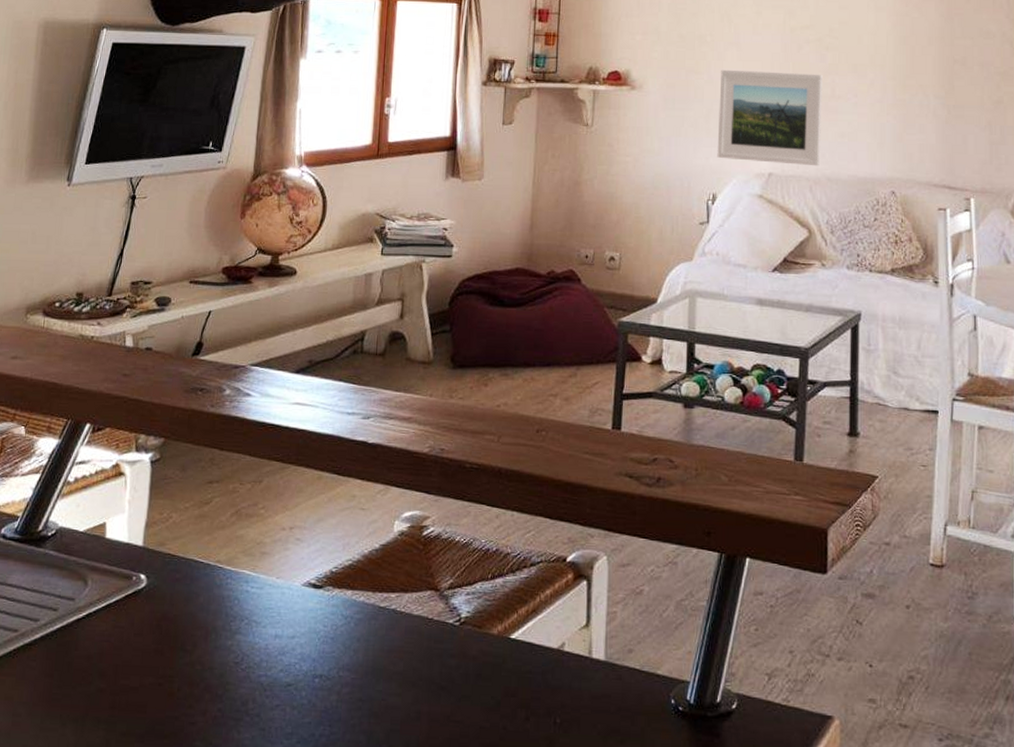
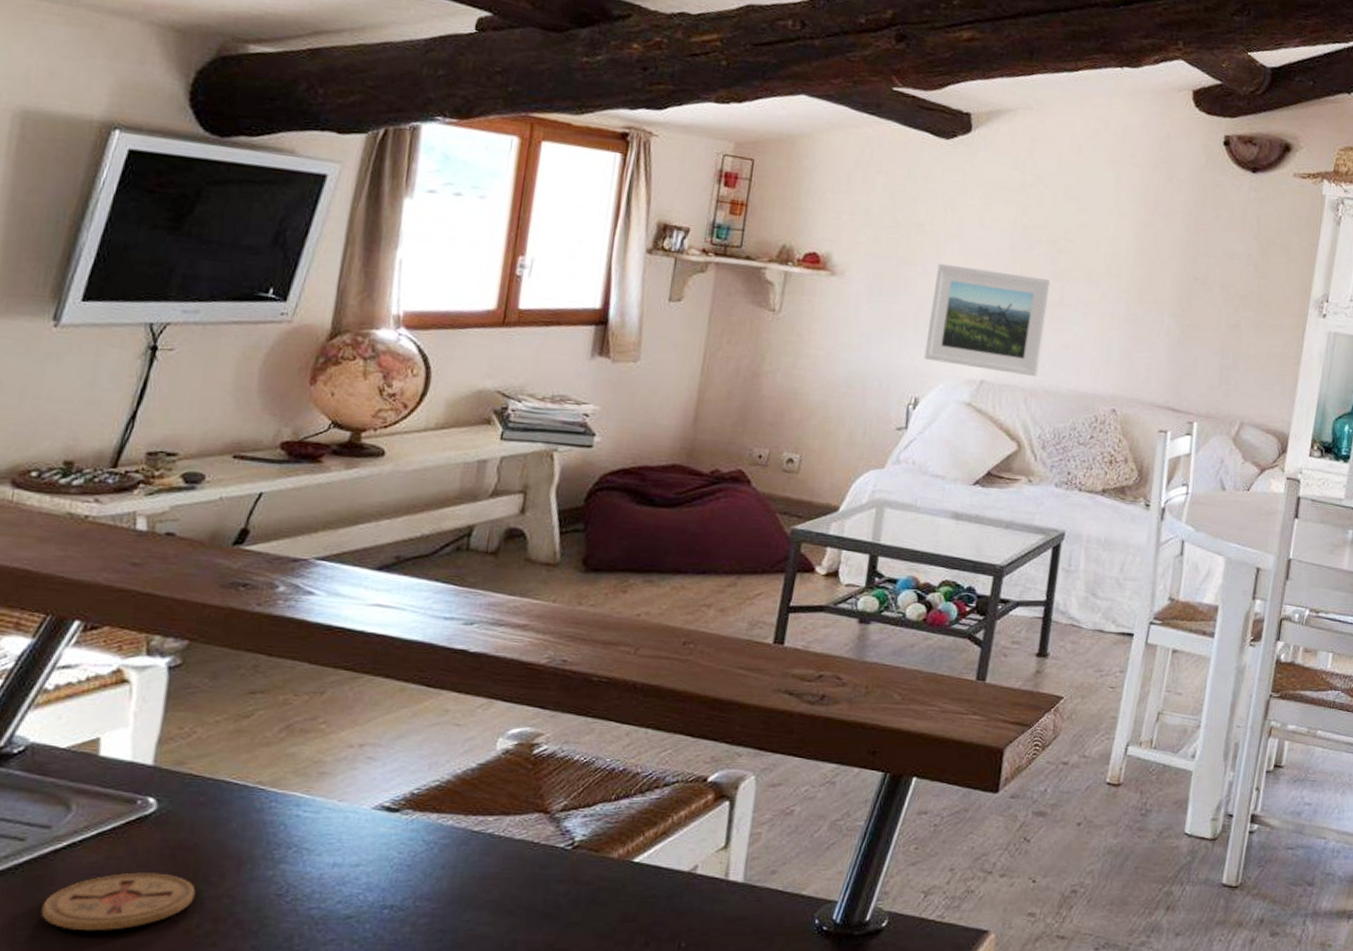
coaster: none [69,640,176,691] -> present [41,872,196,931]

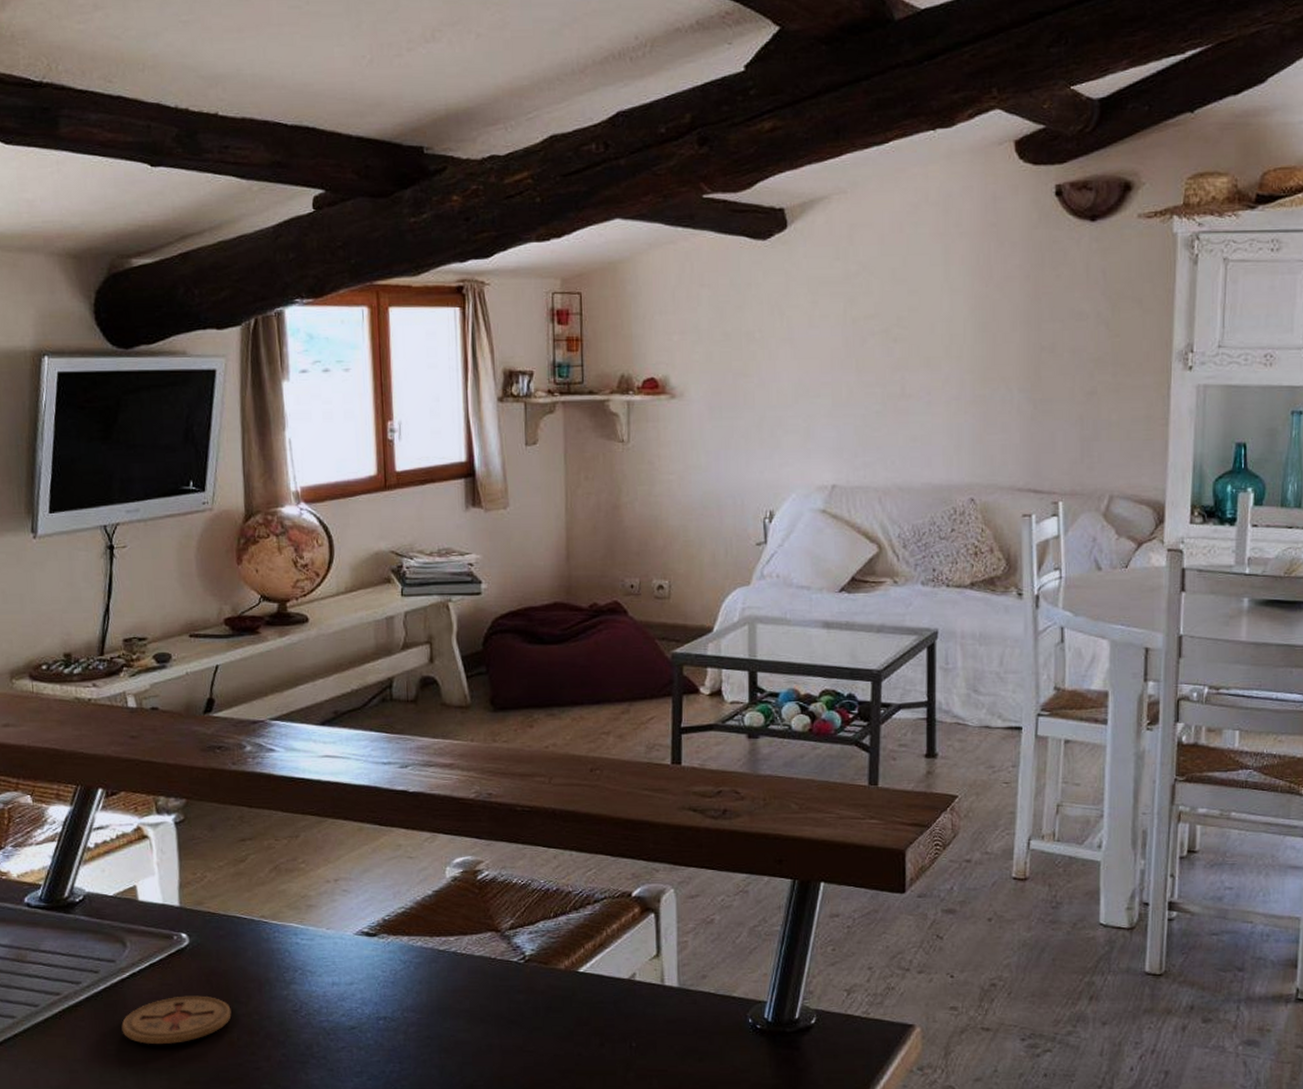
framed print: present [924,263,1052,377] -> none [772,370,891,475]

